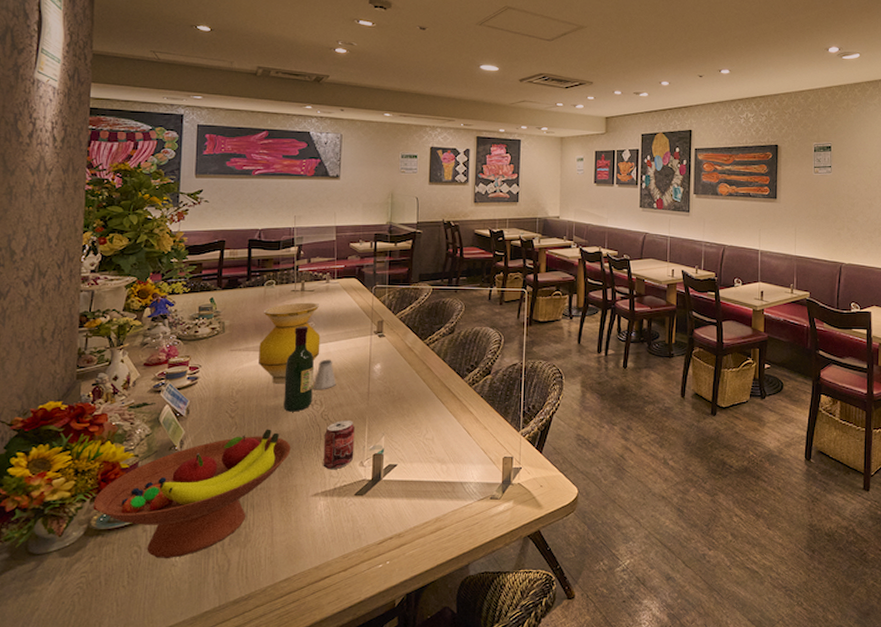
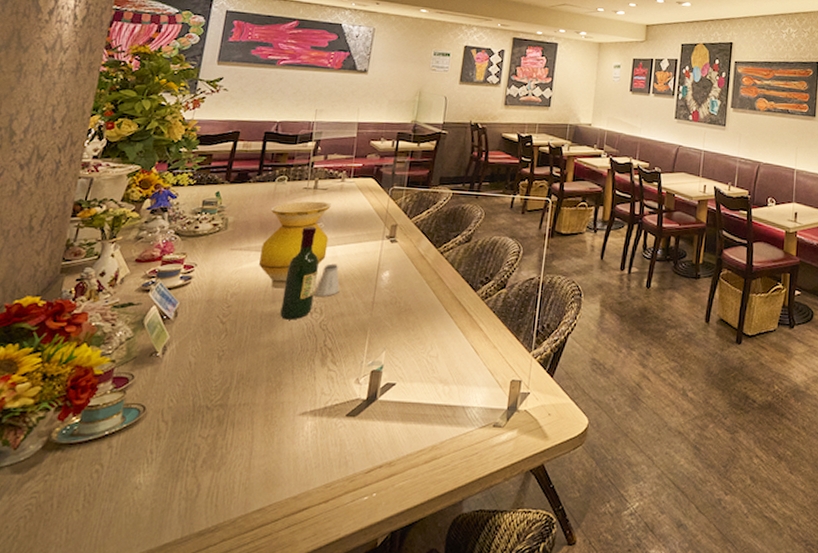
fruit bowl: present [93,429,291,558] -> none [57,337,283,480]
beverage can: present [323,421,355,470] -> none [315,332,355,387]

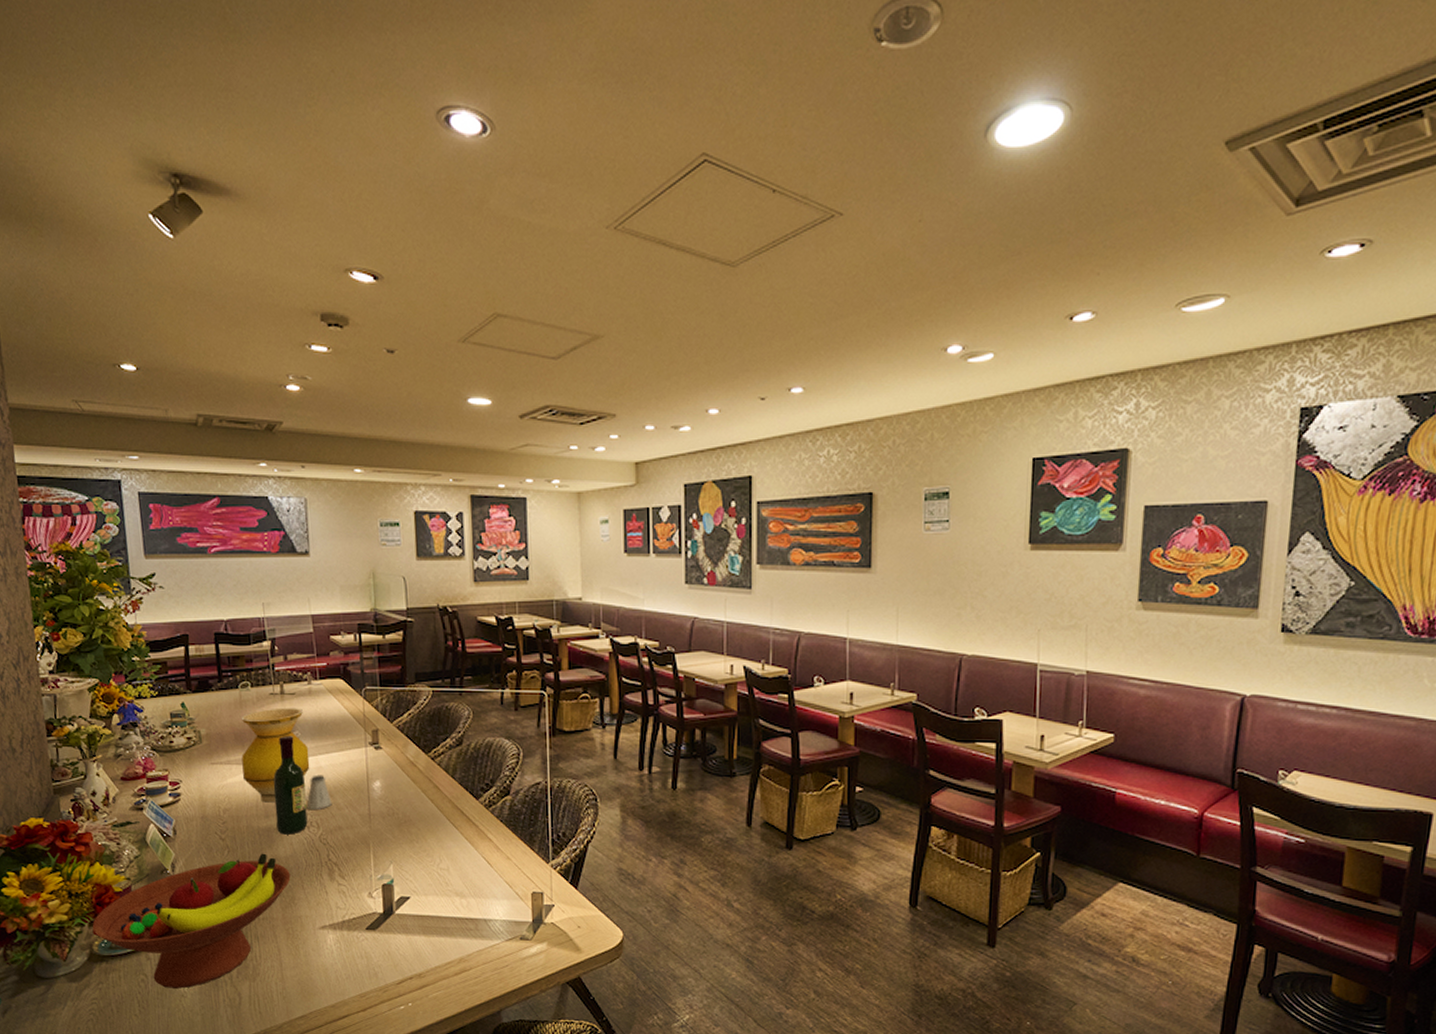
fruit bowl: none [57,337,283,480] -> present [92,853,291,989]

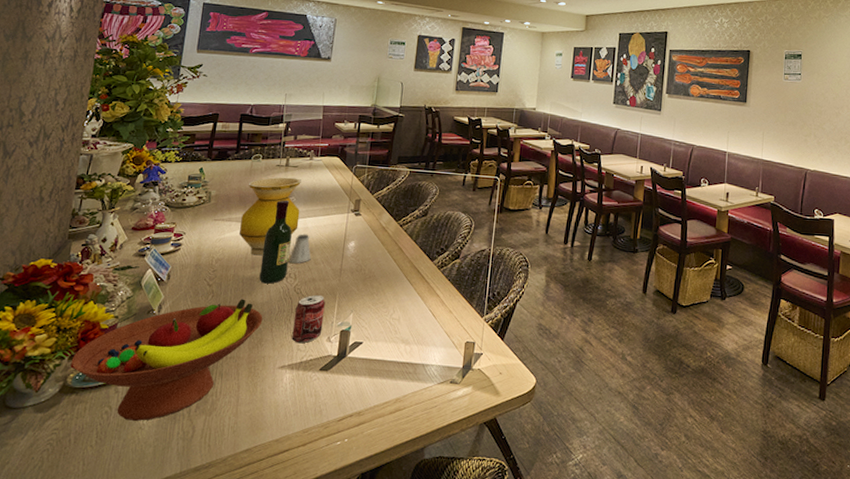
beverage can: none [325,845,361,901] -> present [291,295,325,344]

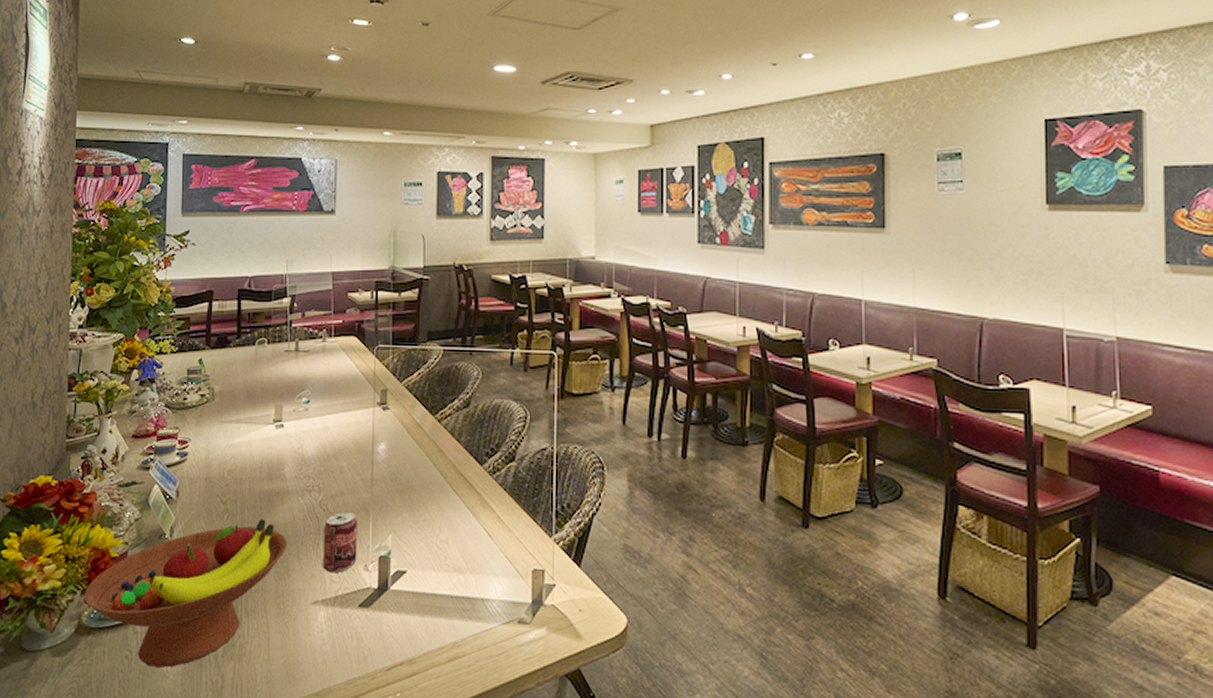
vase: present [239,177,301,256] -> none [251,365,317,465]
wine bottle: present [259,199,292,284] -> none [278,393,310,499]
saltshaker: present [288,234,311,264] -> none [310,435,336,474]

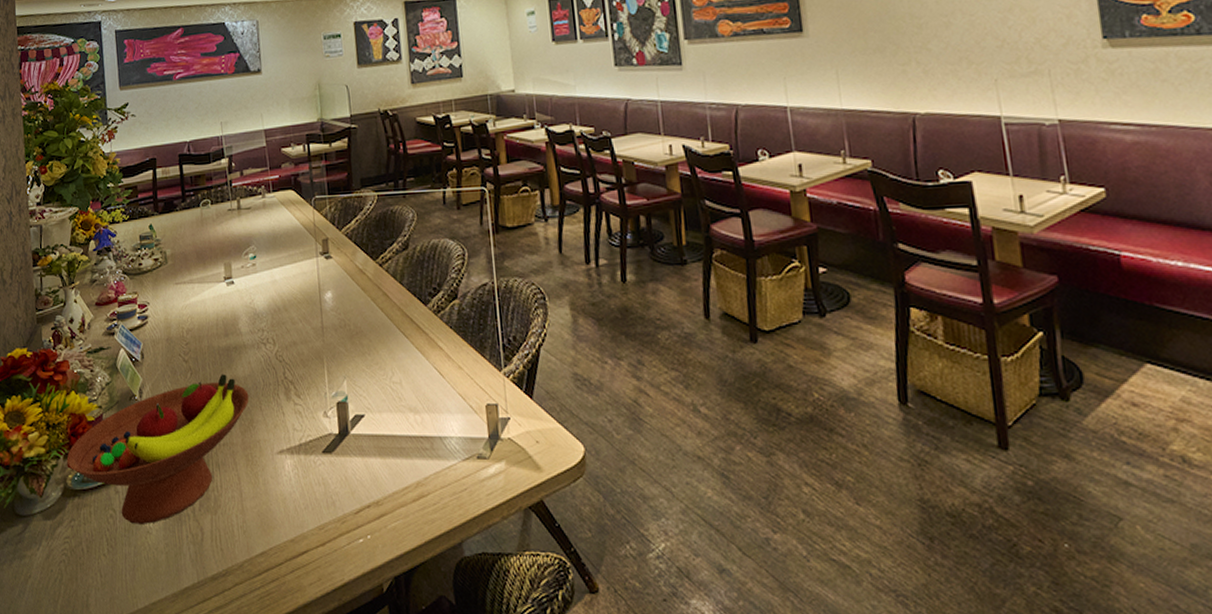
beverage can: present [322,512,358,574] -> none [281,362,316,422]

